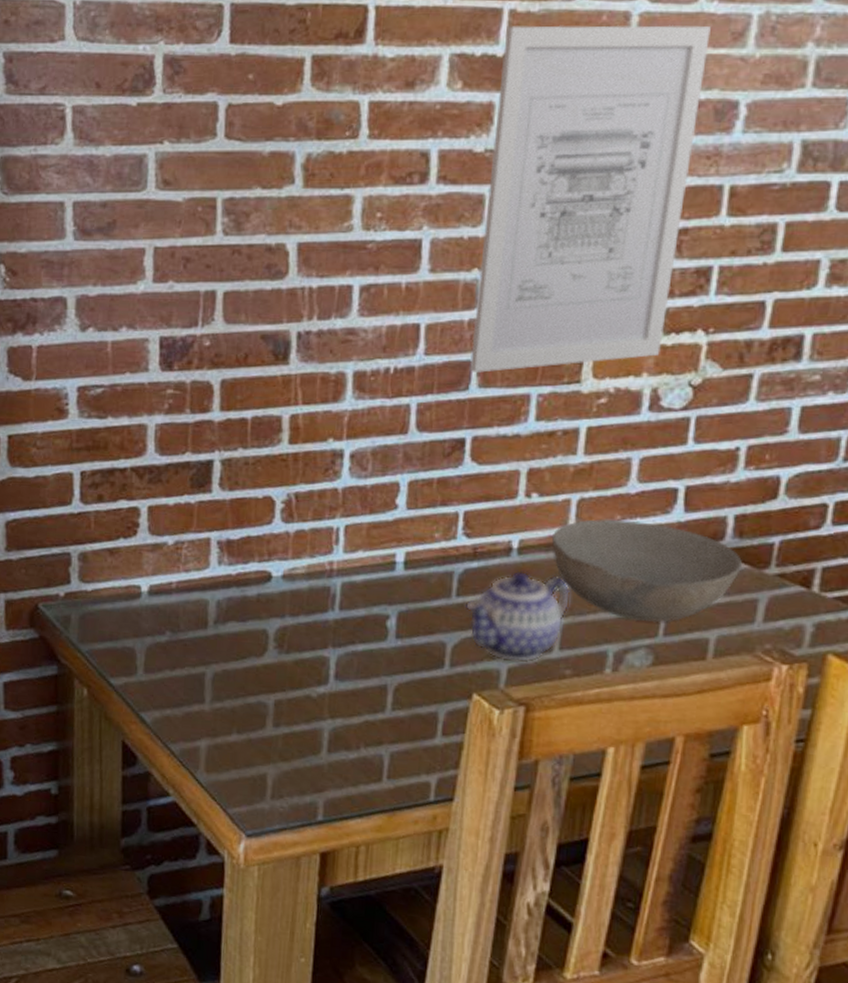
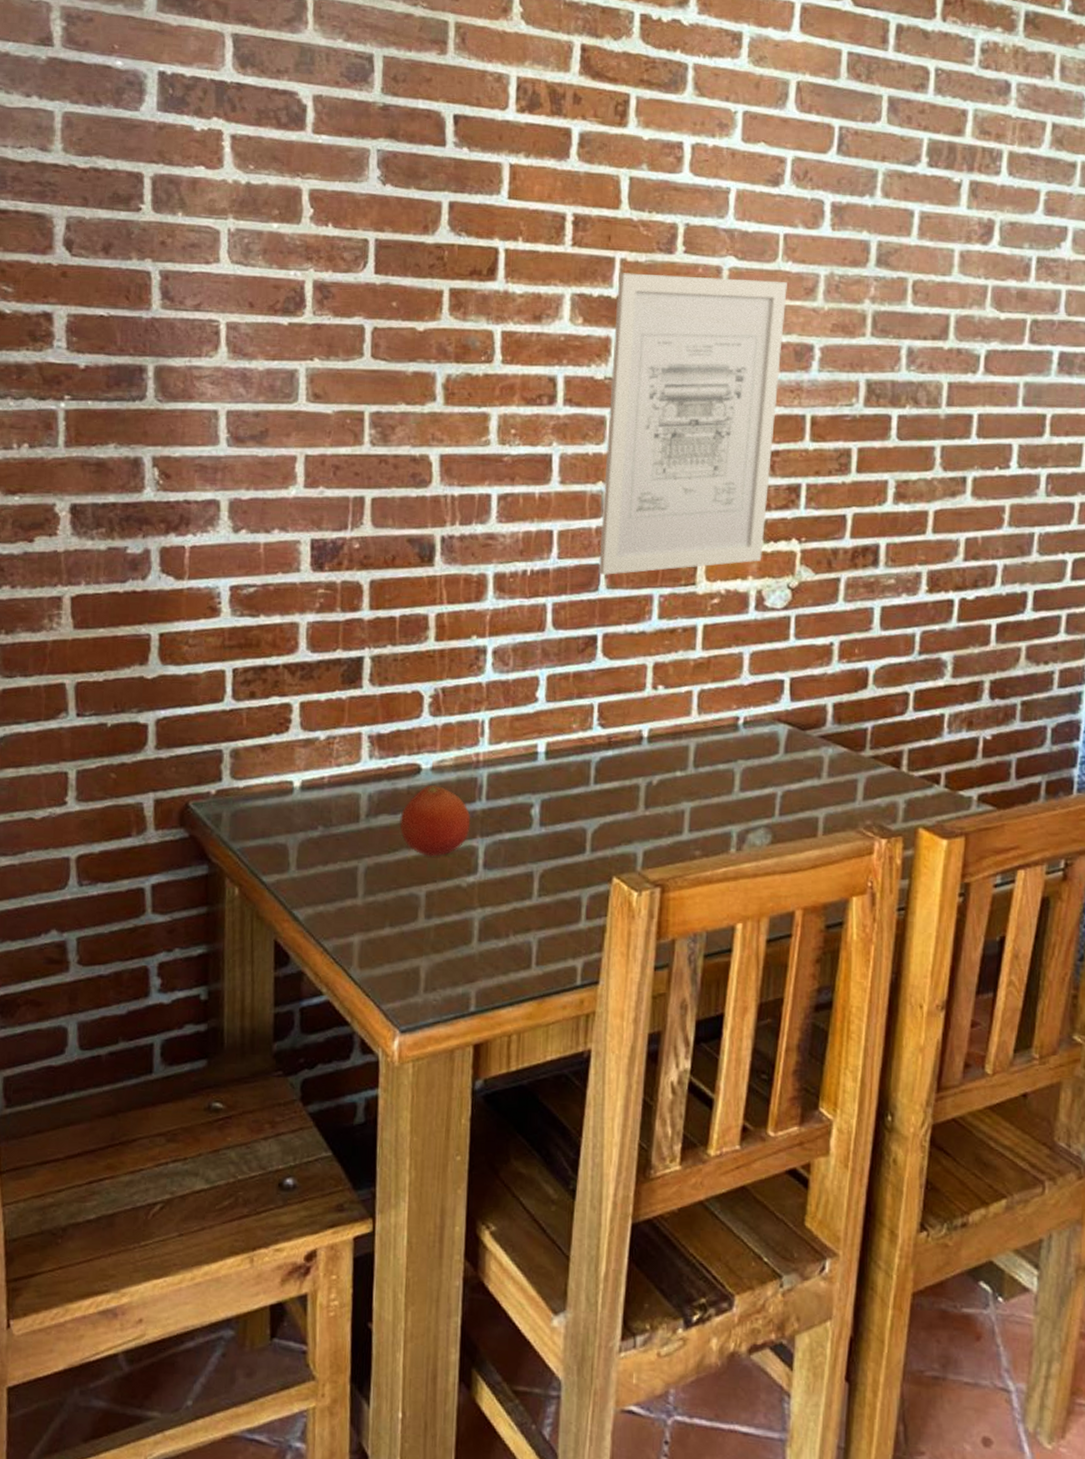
fruit: none [248,593,323,666] -> present [399,785,471,857]
teapot: present [466,570,571,663] -> none [603,758,697,846]
bowl: present [551,519,743,623] -> none [677,708,843,804]

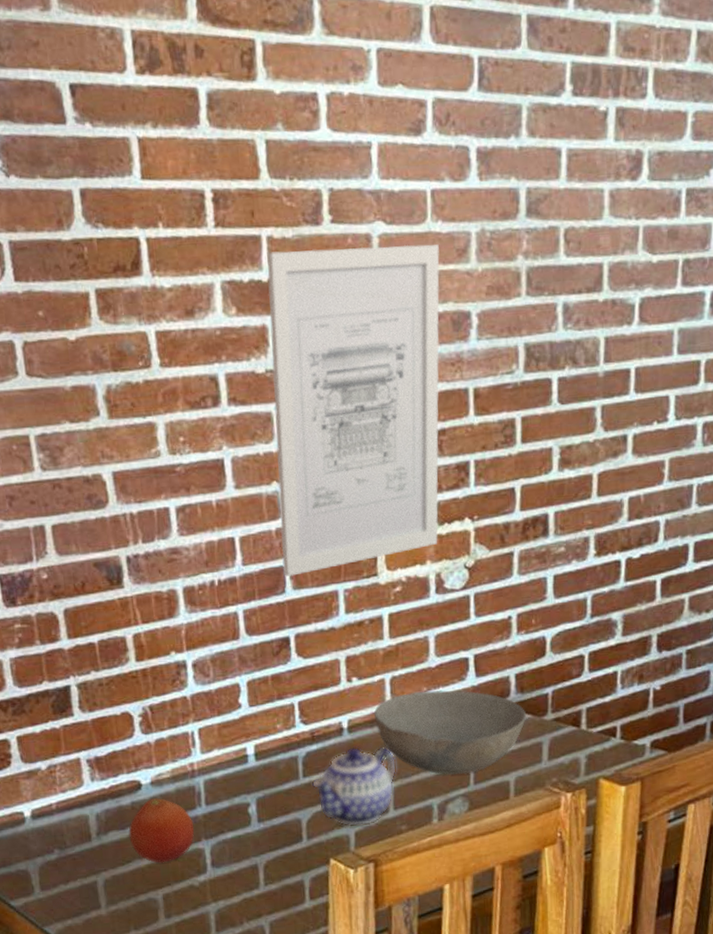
teapot: none [603,758,697,846] -> present [312,746,397,827]
bowl: none [677,708,843,804] -> present [373,690,527,775]

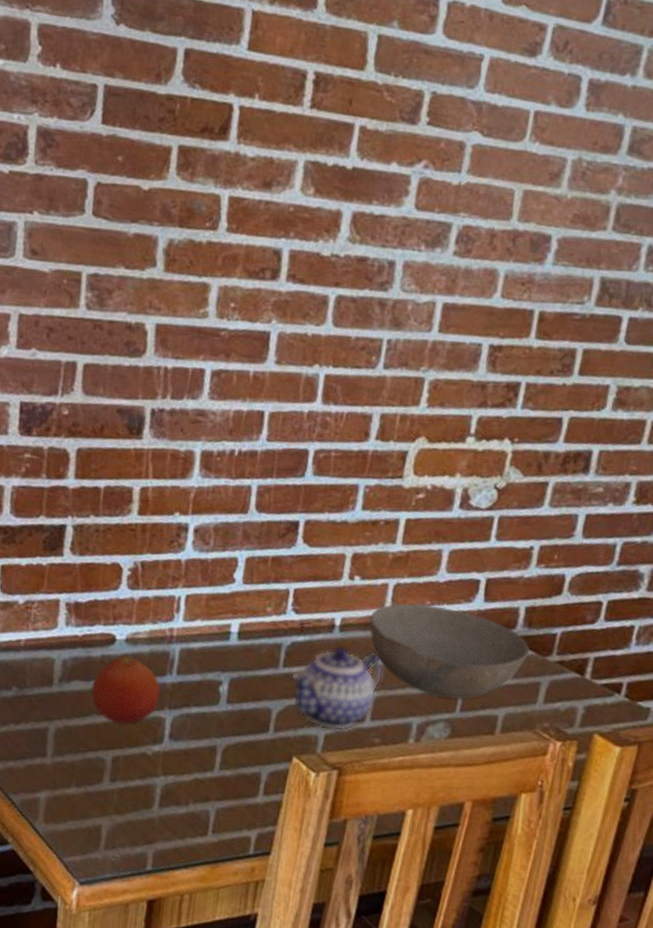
wall art: present [267,244,440,576] -> none [306,141,532,462]

